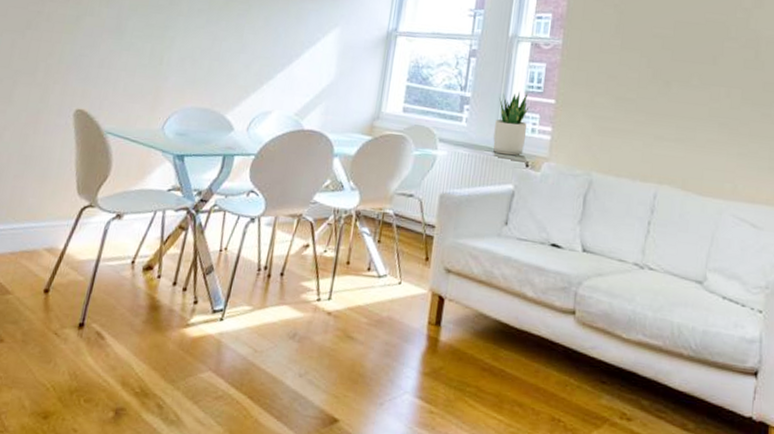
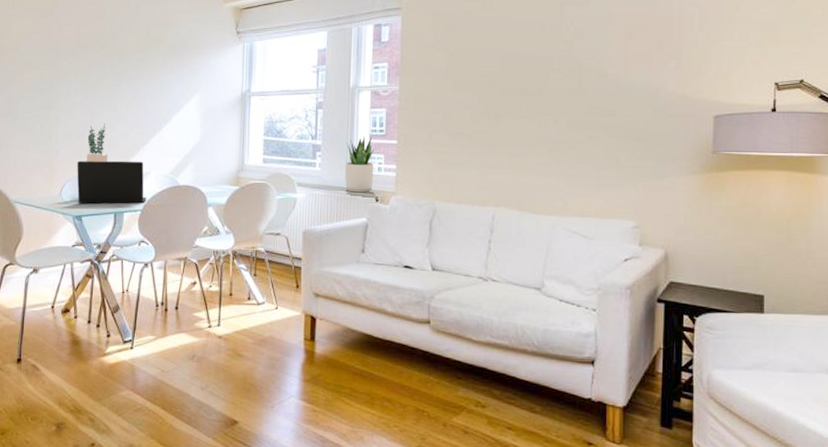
laptop: none [182,91,266,146] -> present [77,160,146,204]
vase: none [199,51,229,96] -> present [87,123,108,162]

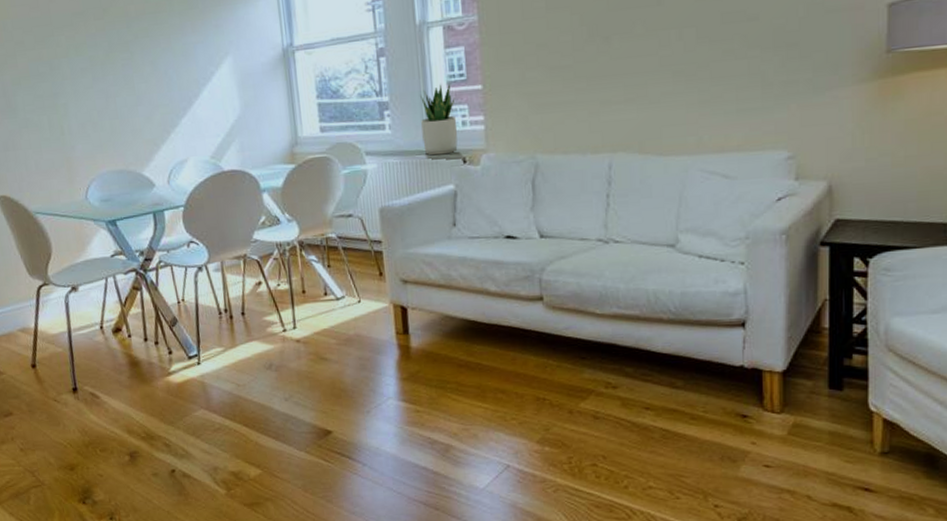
laptop: present [77,160,146,204] -> none [99,147,188,207]
vase: present [87,123,108,162] -> none [105,107,135,156]

